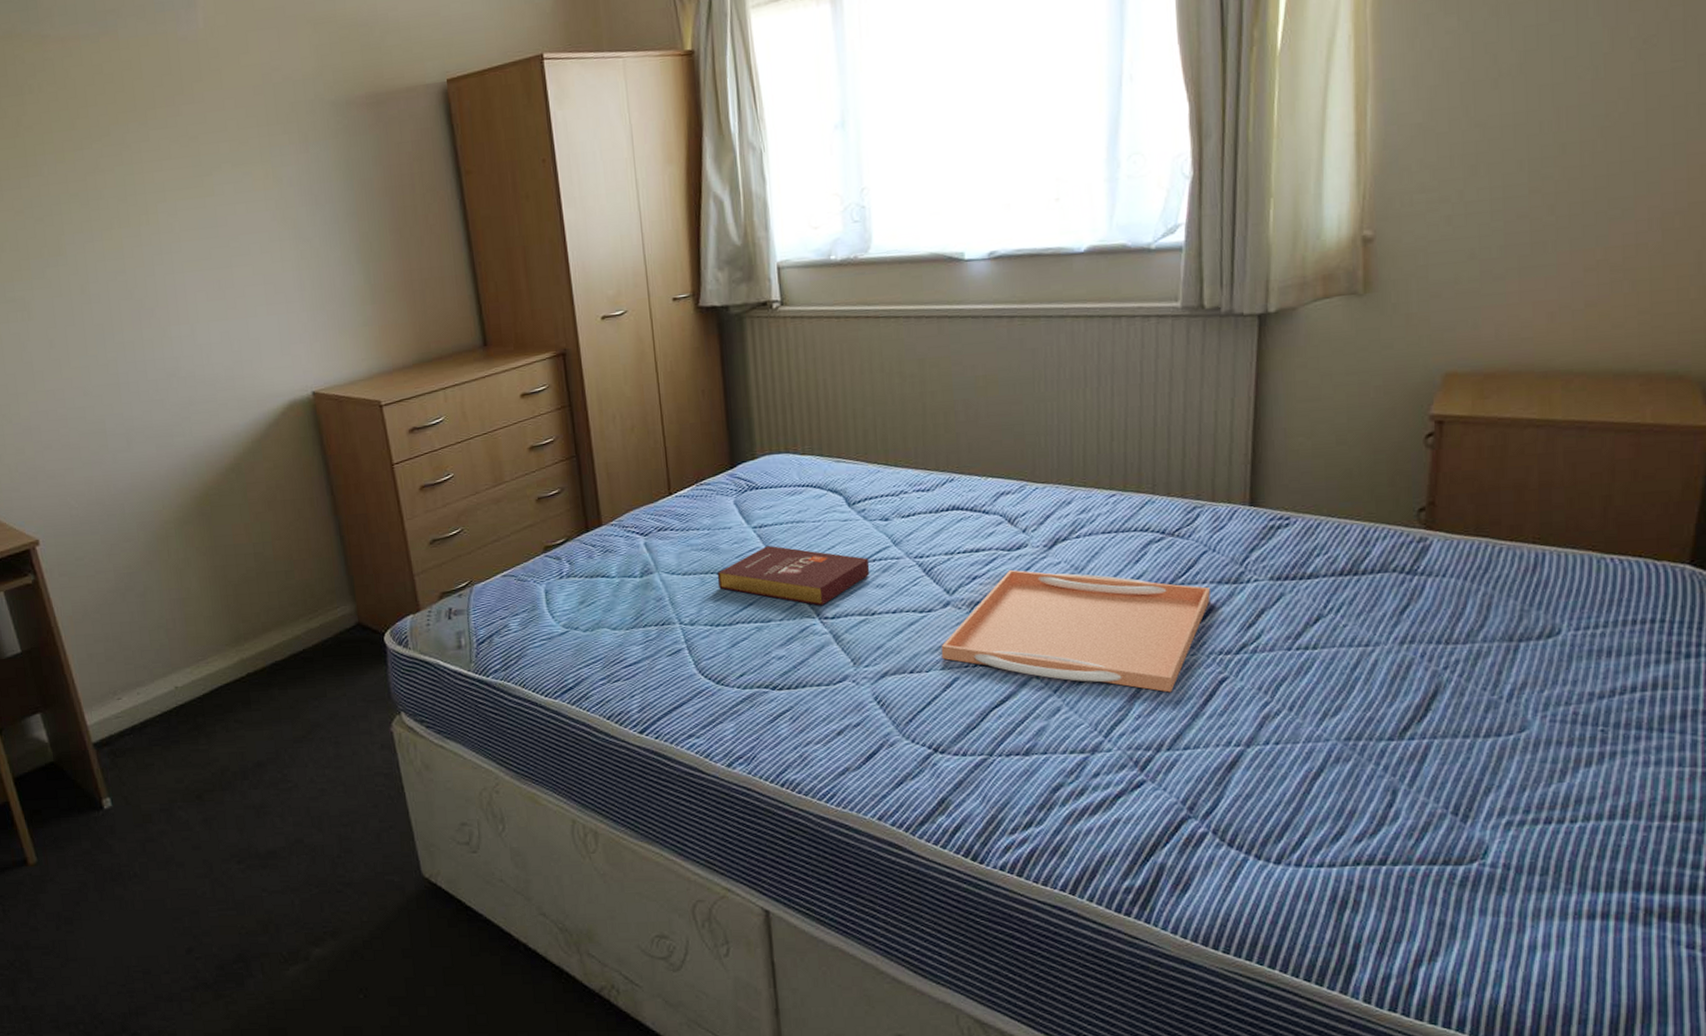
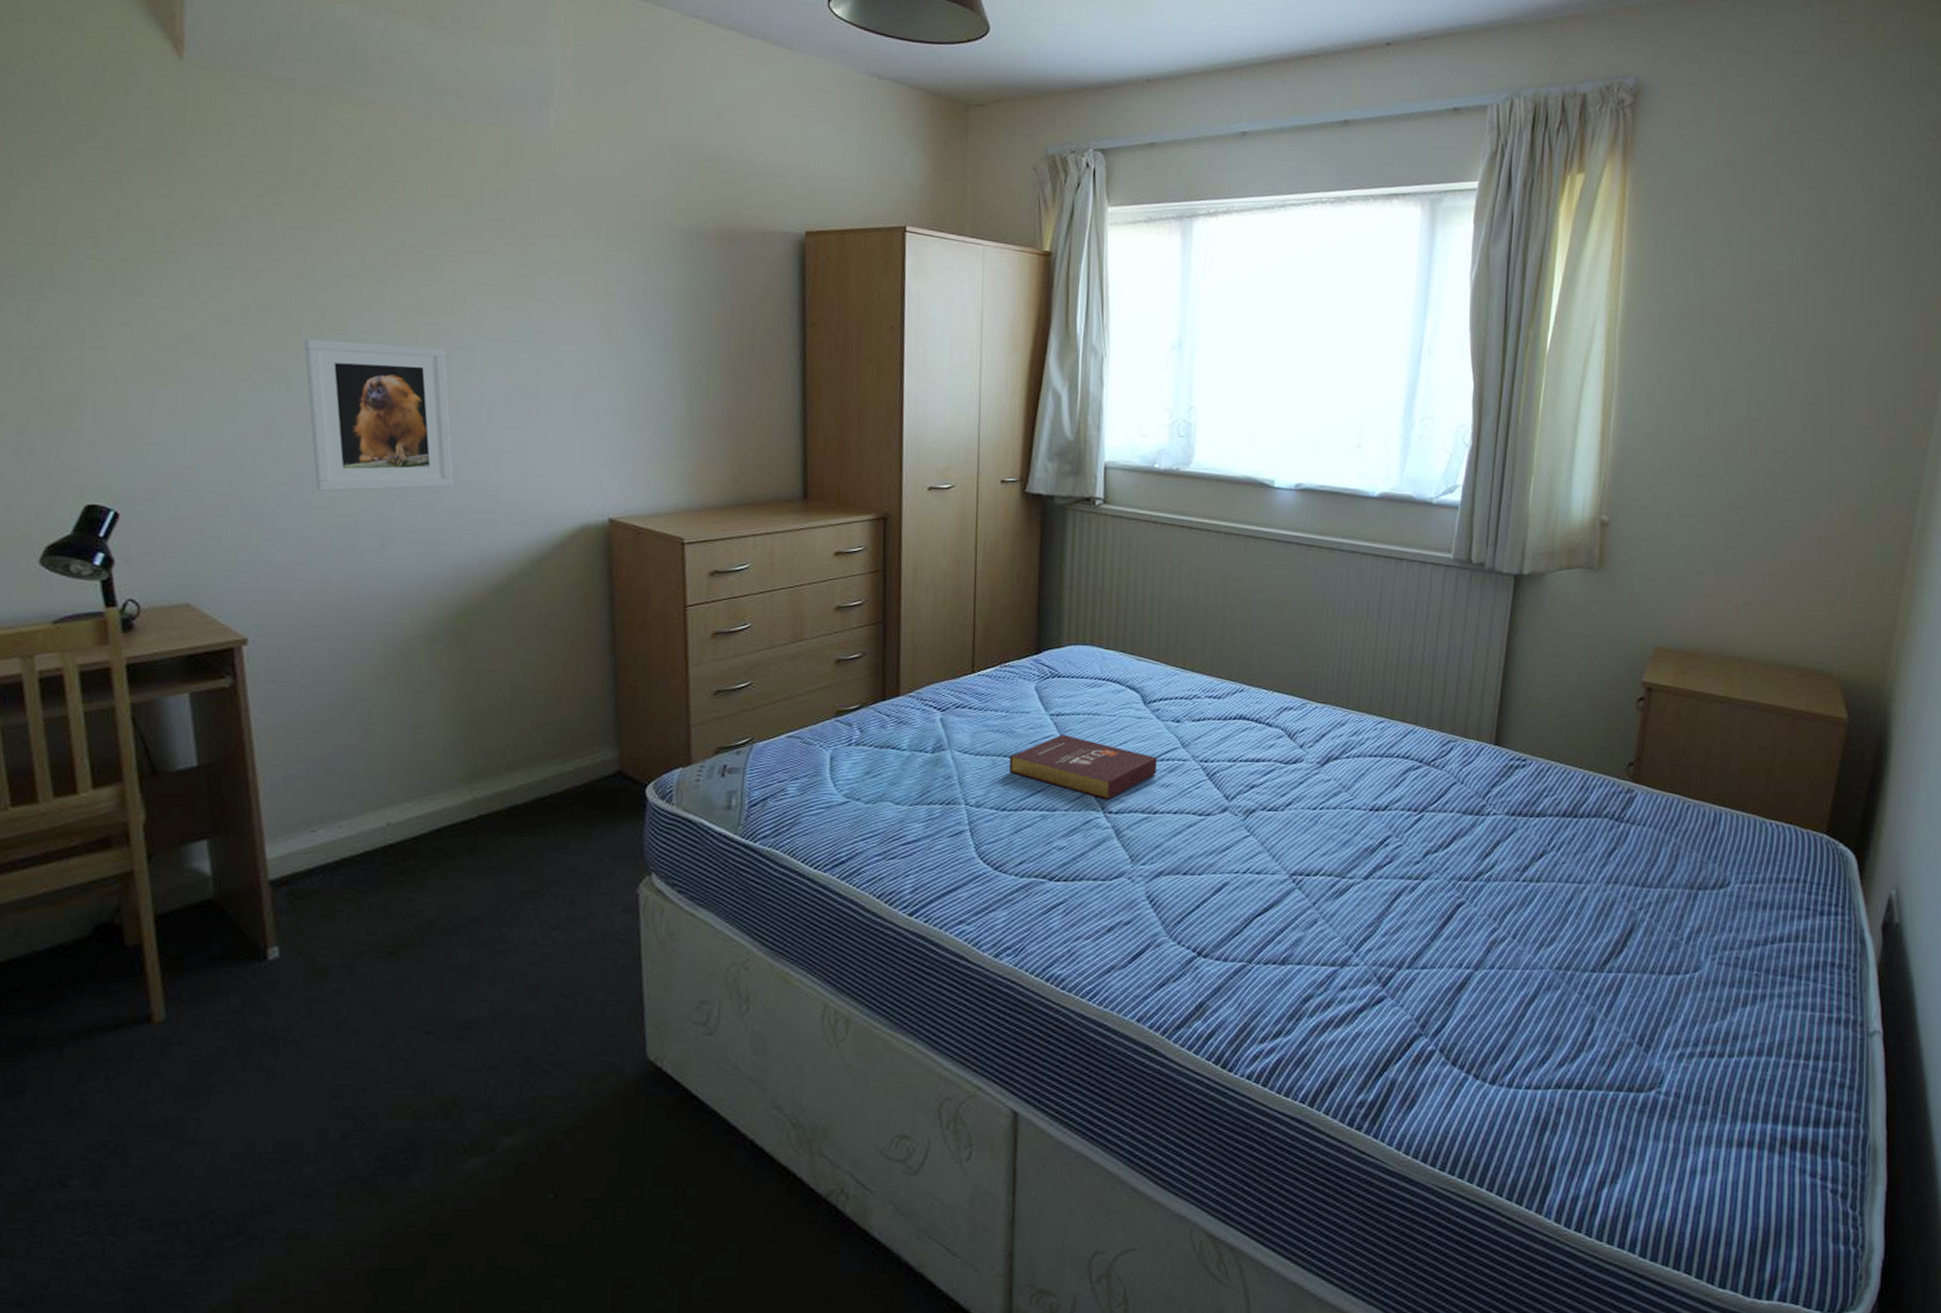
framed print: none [33,255,177,403] -> present [303,339,454,491]
serving tray: present [941,569,1210,693] -> none [1214,782,1456,913]

